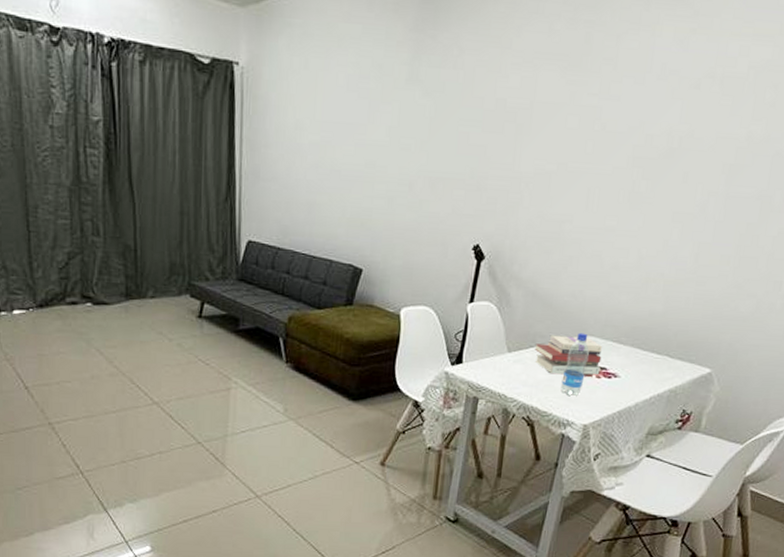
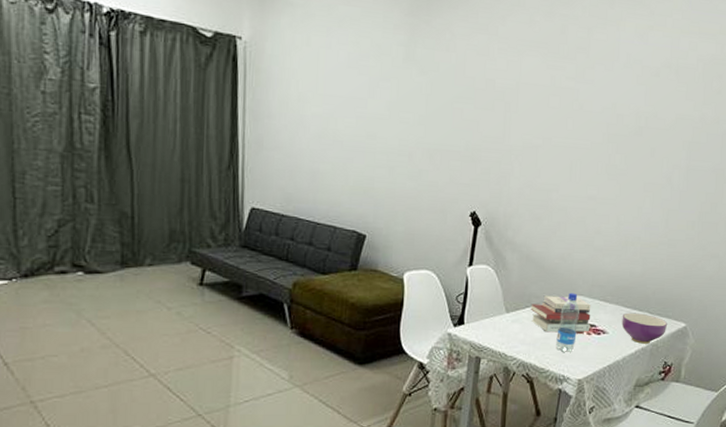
bowl: none [636,355,690,390] -> present [621,312,668,344]

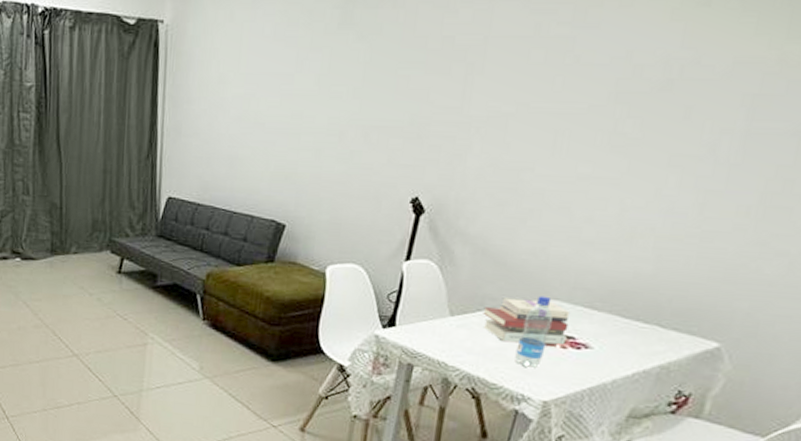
bowl: present [621,312,668,344] -> none [614,324,690,366]

